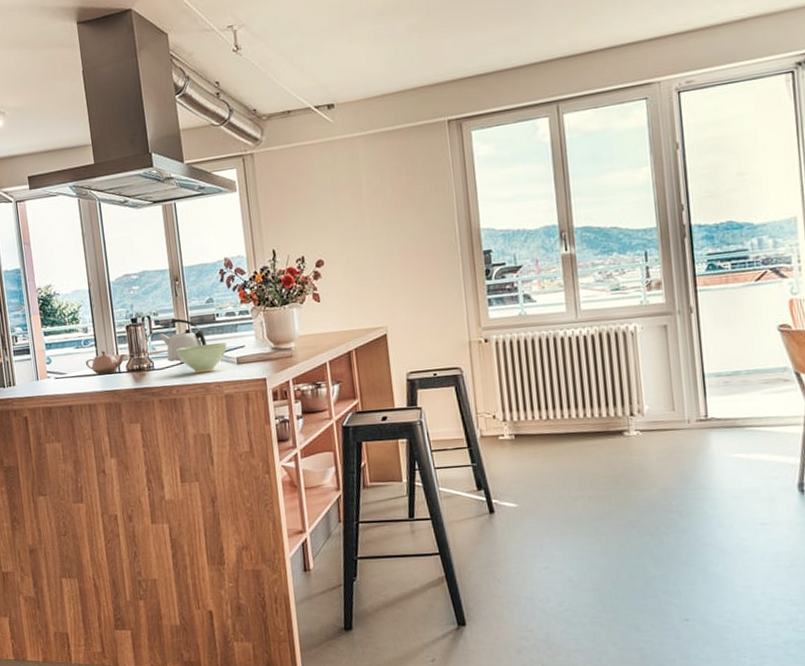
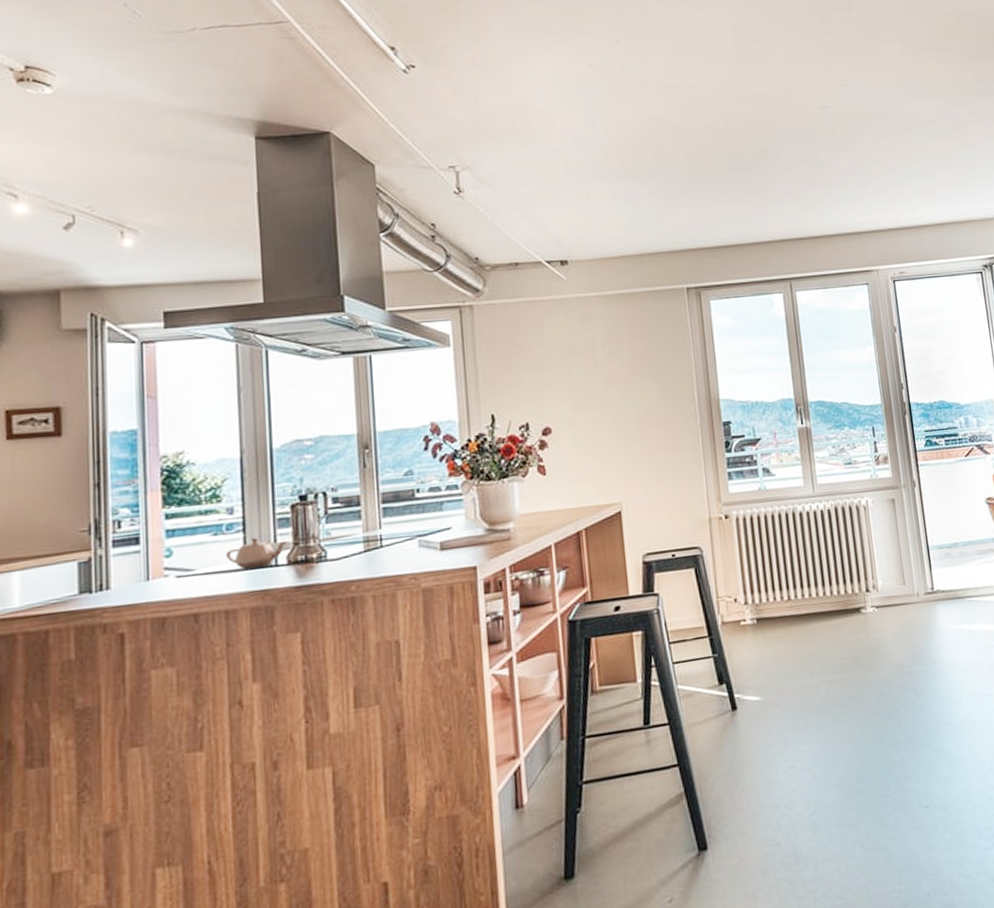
kettle: present [158,318,207,362] -> none [336,494,402,550]
bowl: present [176,342,227,374] -> none [359,523,429,564]

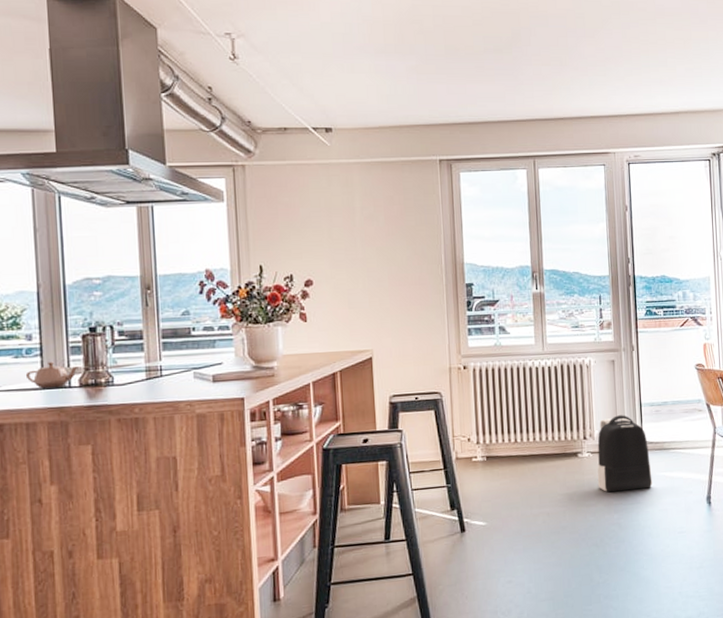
backpack: none [882,560,949,653] -> present [597,415,653,493]

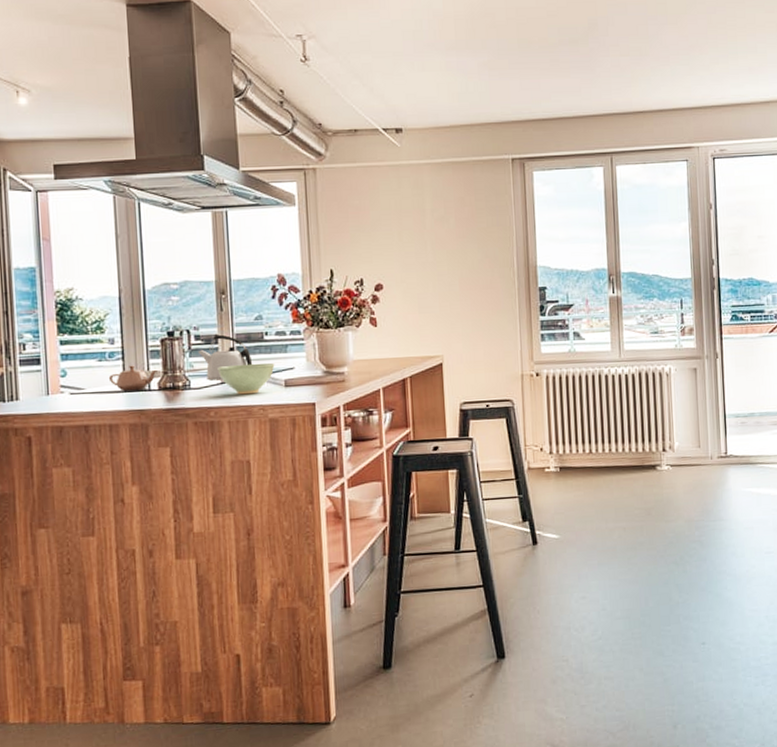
kettle: none [122,330,180,377] -> present [198,334,253,381]
bowl: none [142,358,203,391] -> present [217,362,275,395]
backpack: present [597,415,653,493] -> none [677,426,737,508]

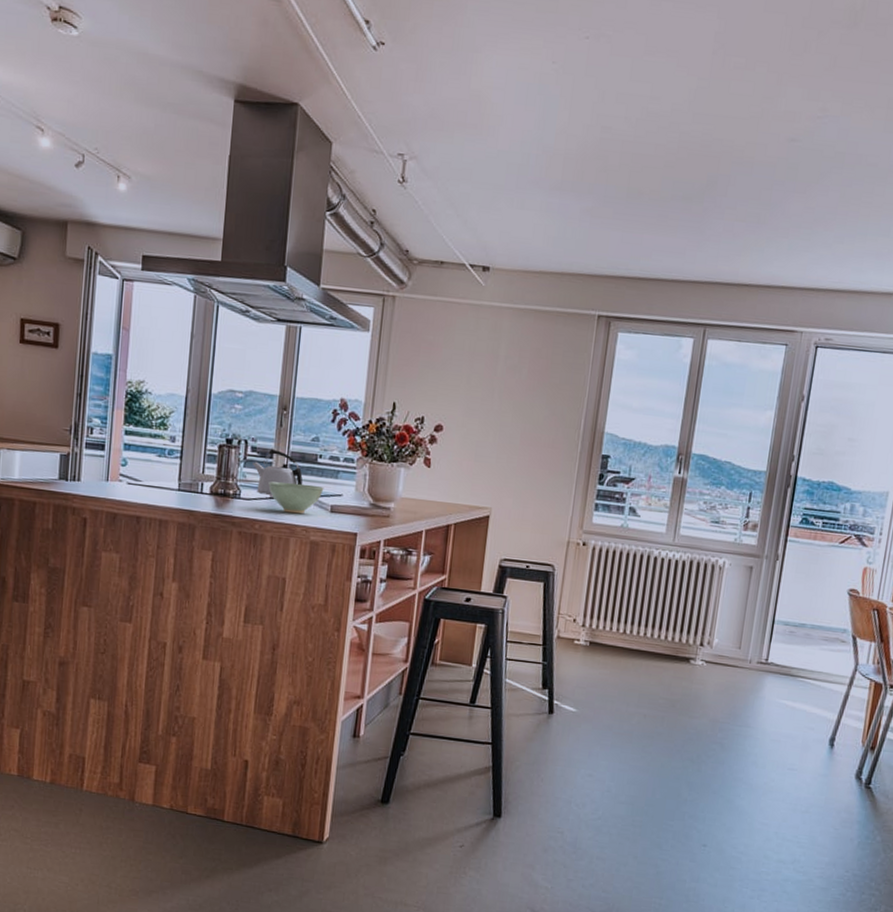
teapot: present [108,365,157,392] -> none [165,465,212,492]

